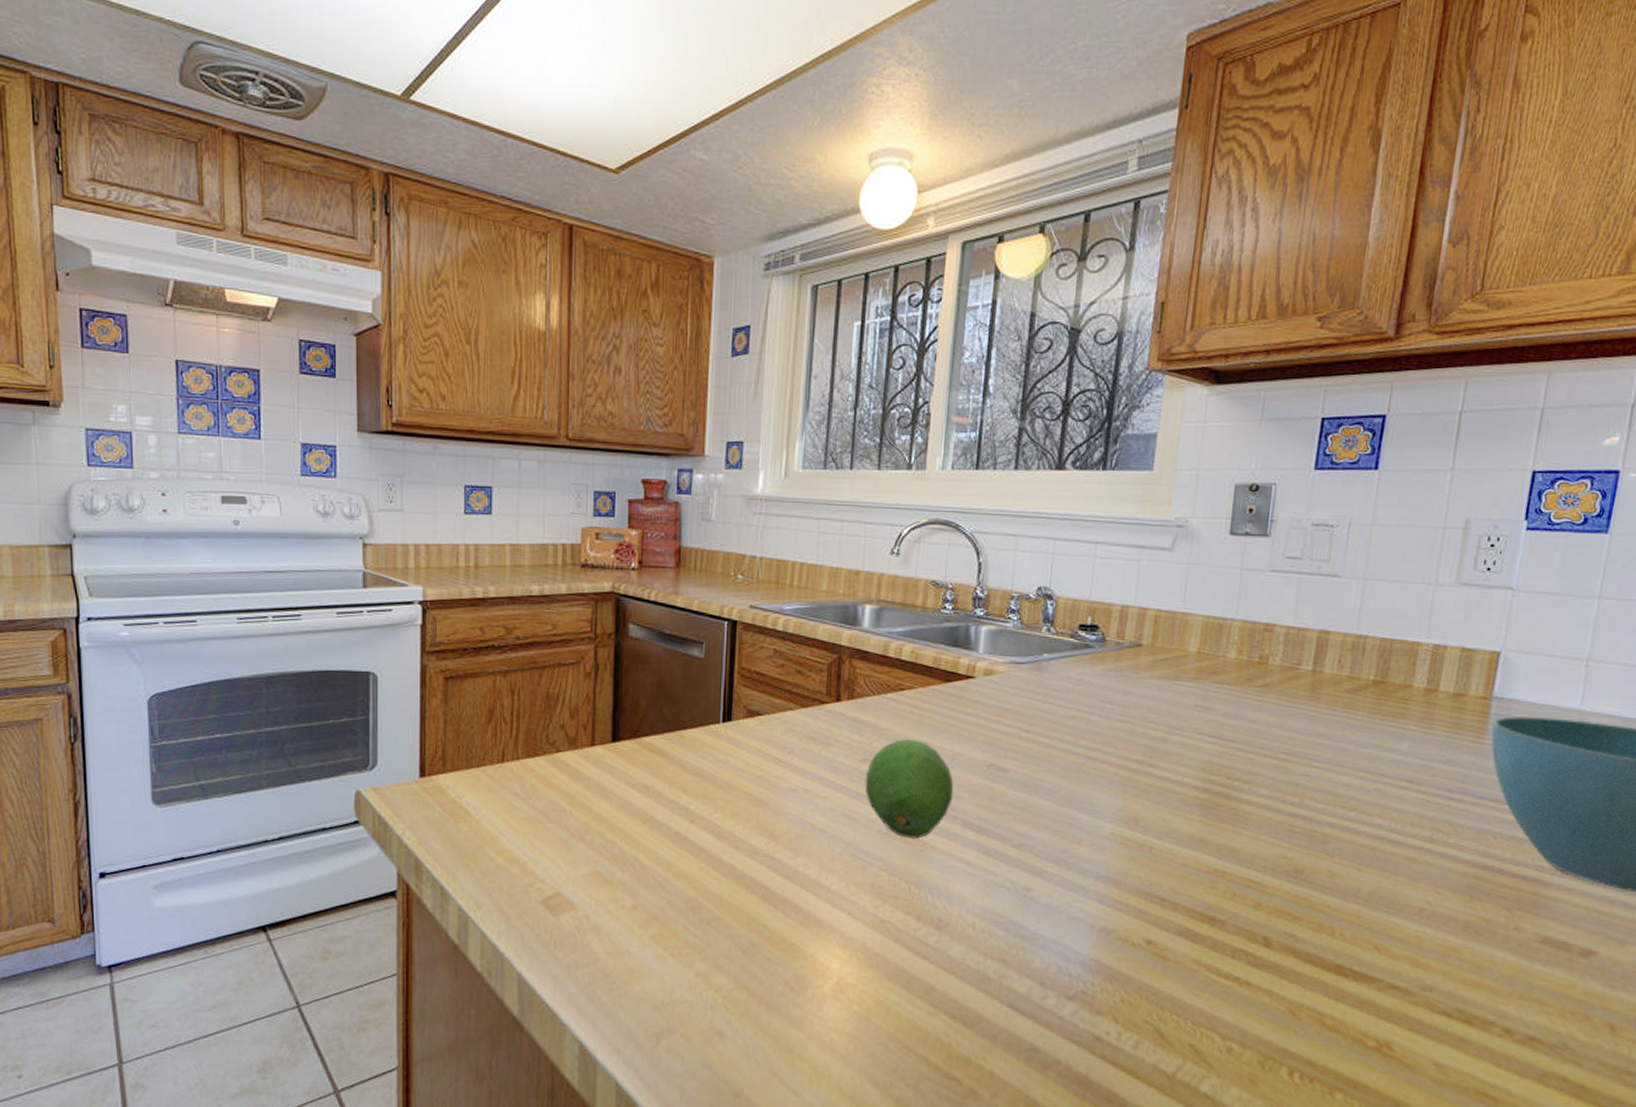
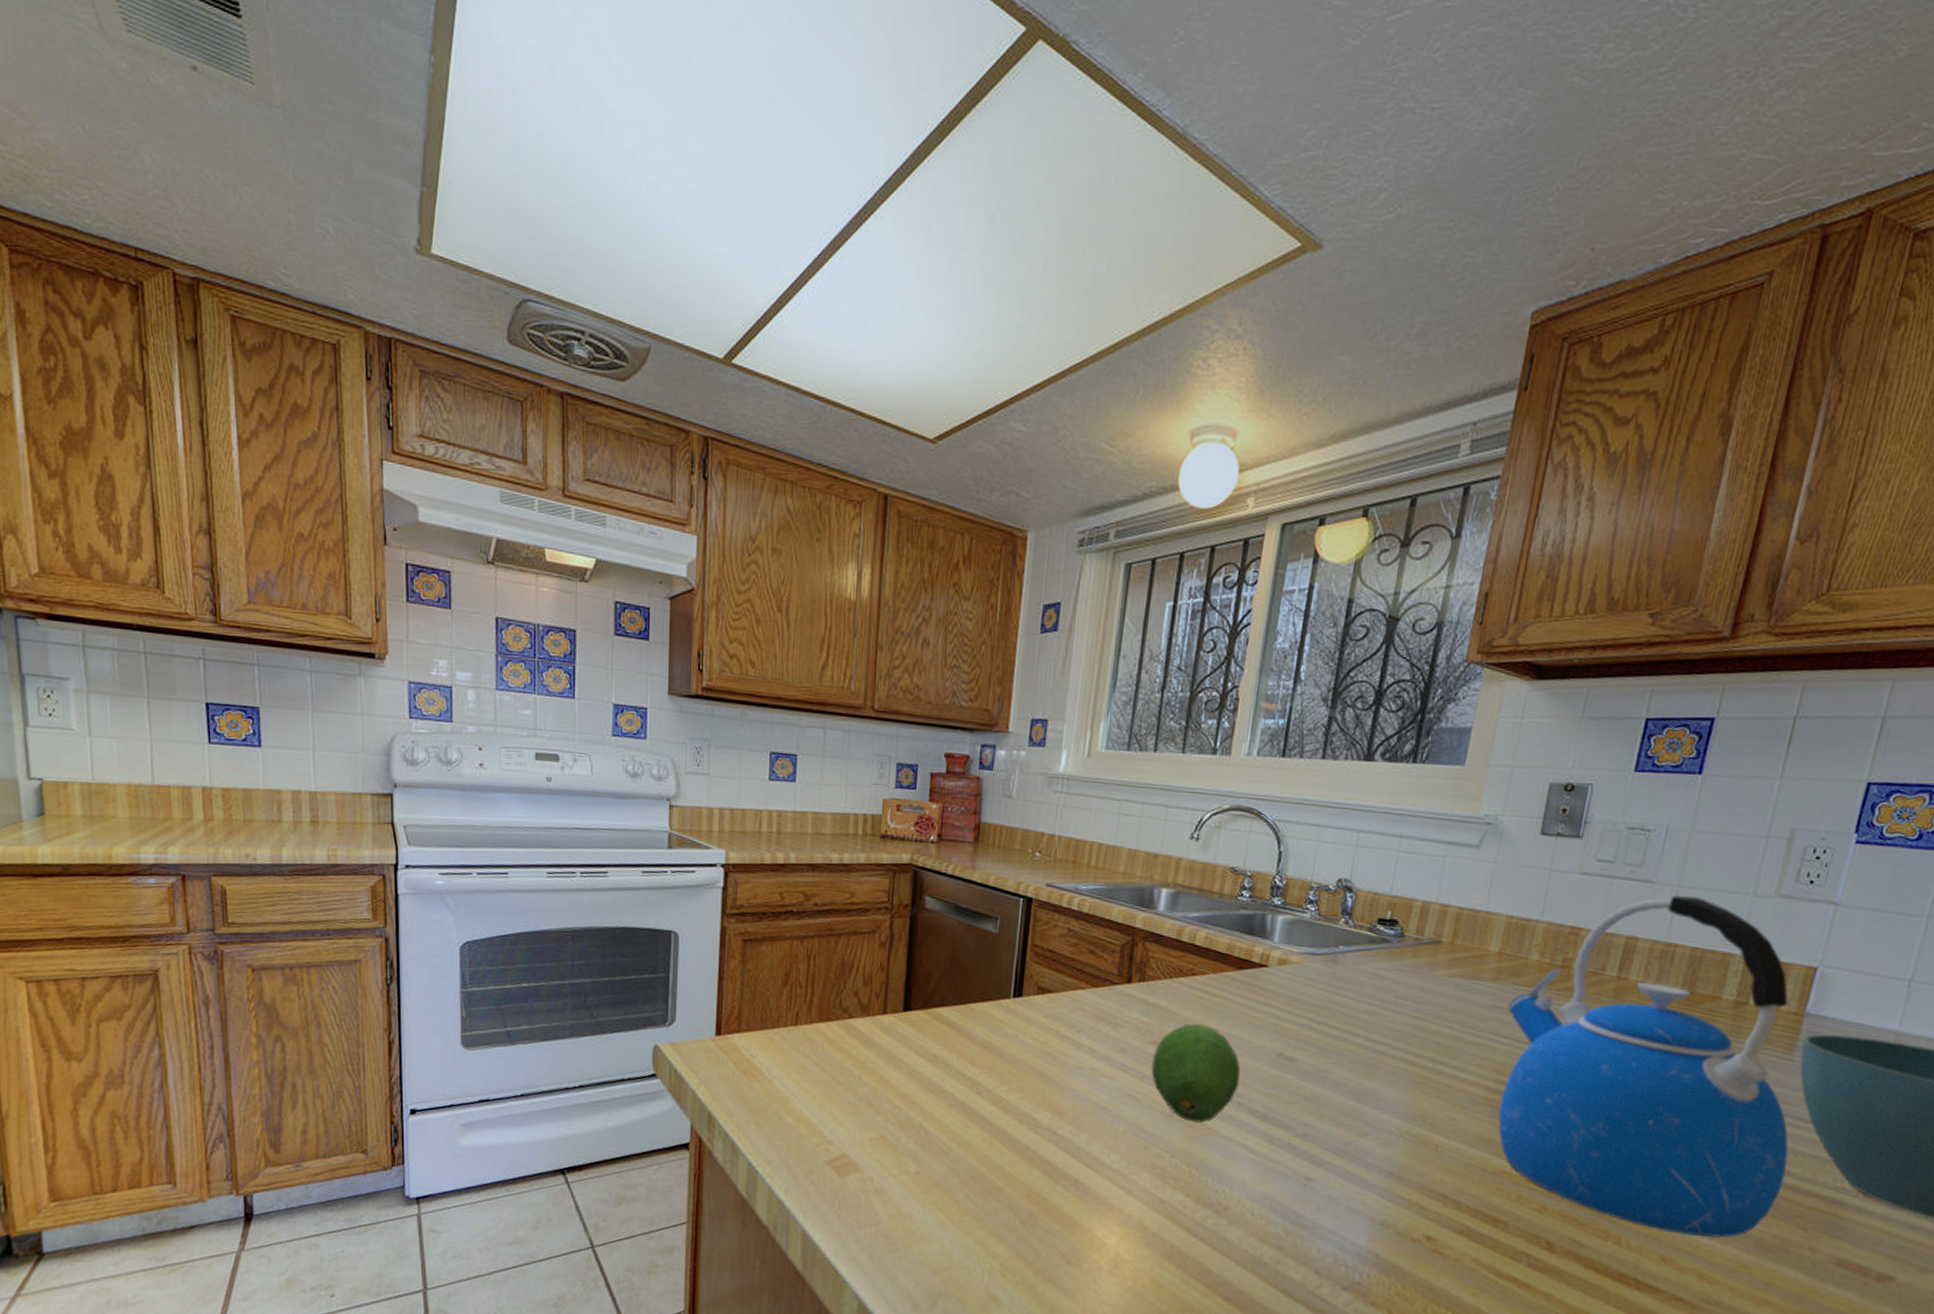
kettle: none [1208,587,1488,923] -> present [1498,894,1789,1238]

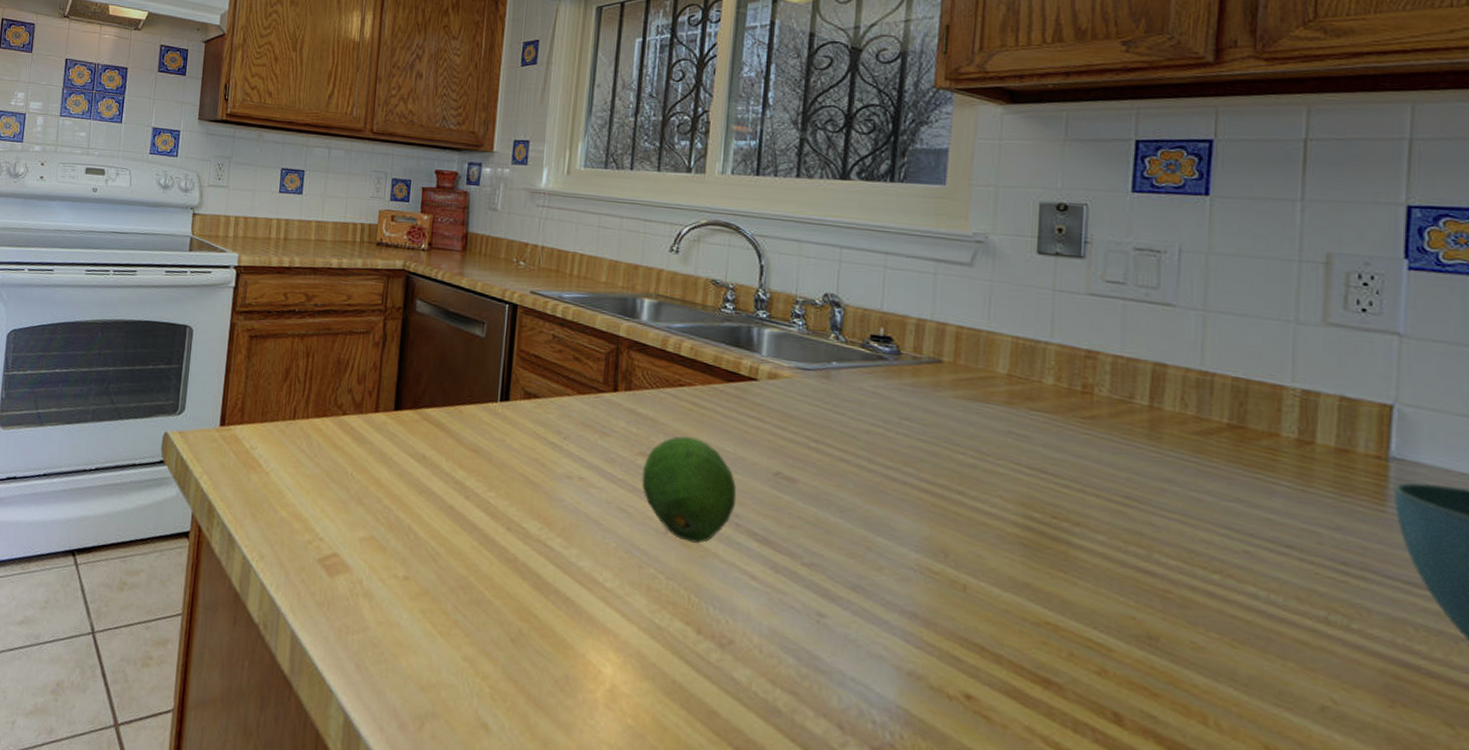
kettle: present [1498,894,1789,1238] -> none [1026,319,1408,727]

